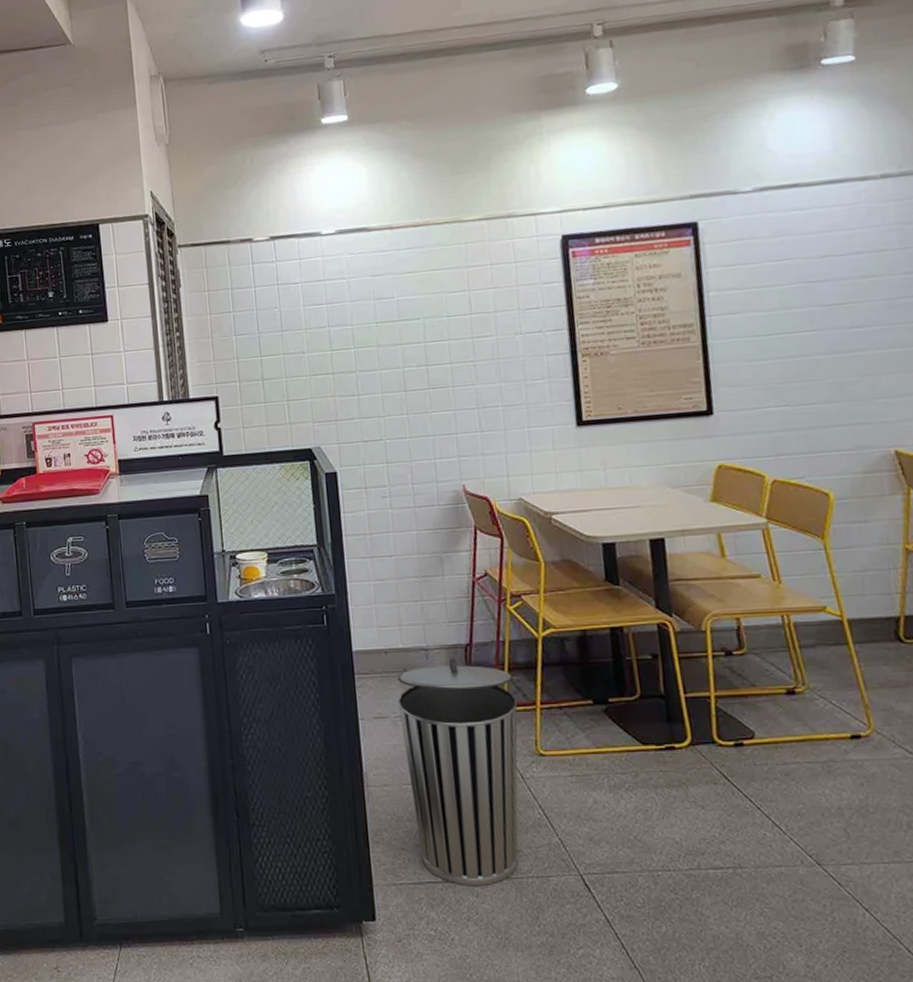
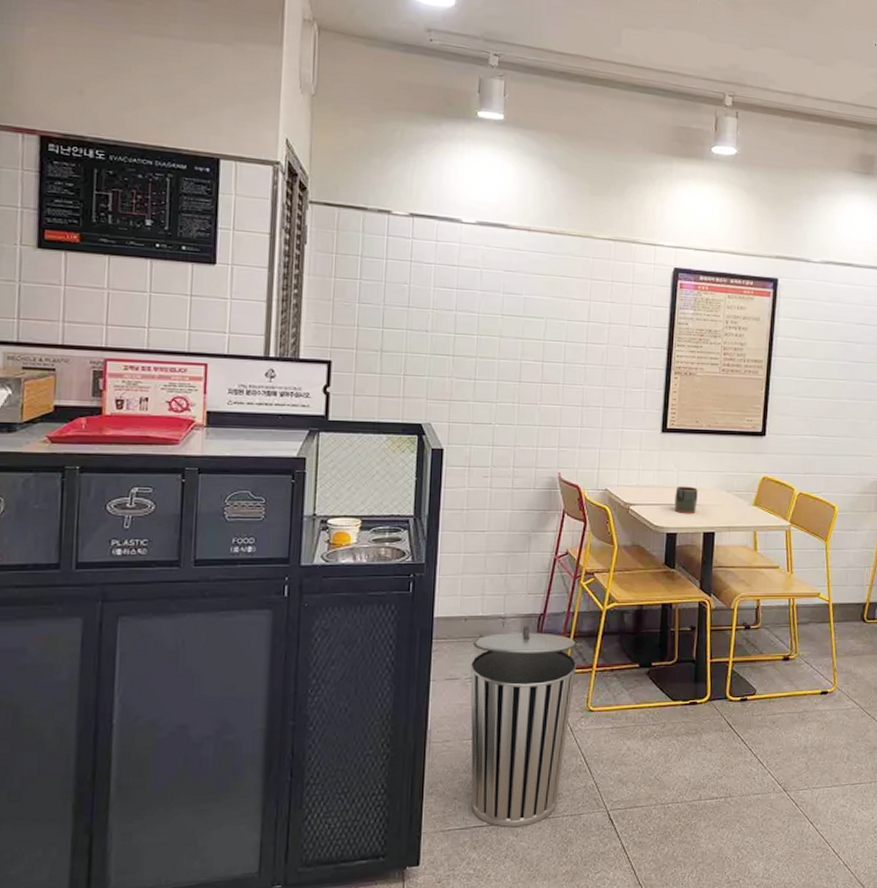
mug: none [605,485,636,519] -> present [674,486,698,513]

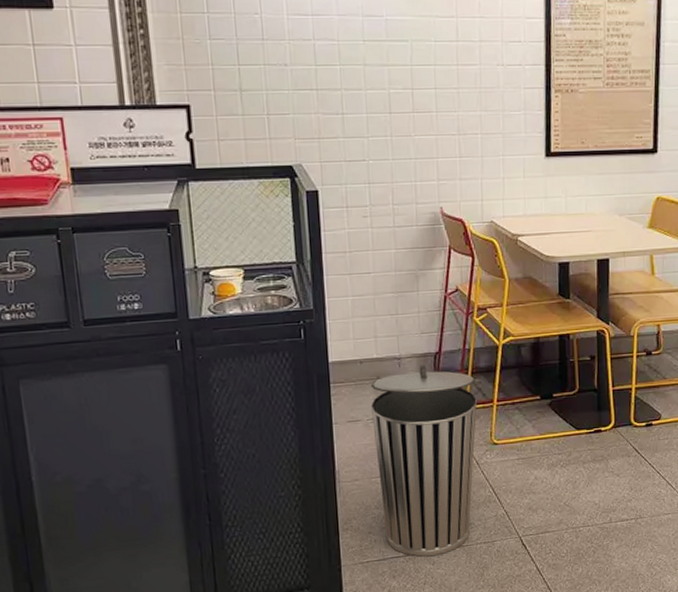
mug: present [674,486,698,513] -> none [564,212,589,241]

